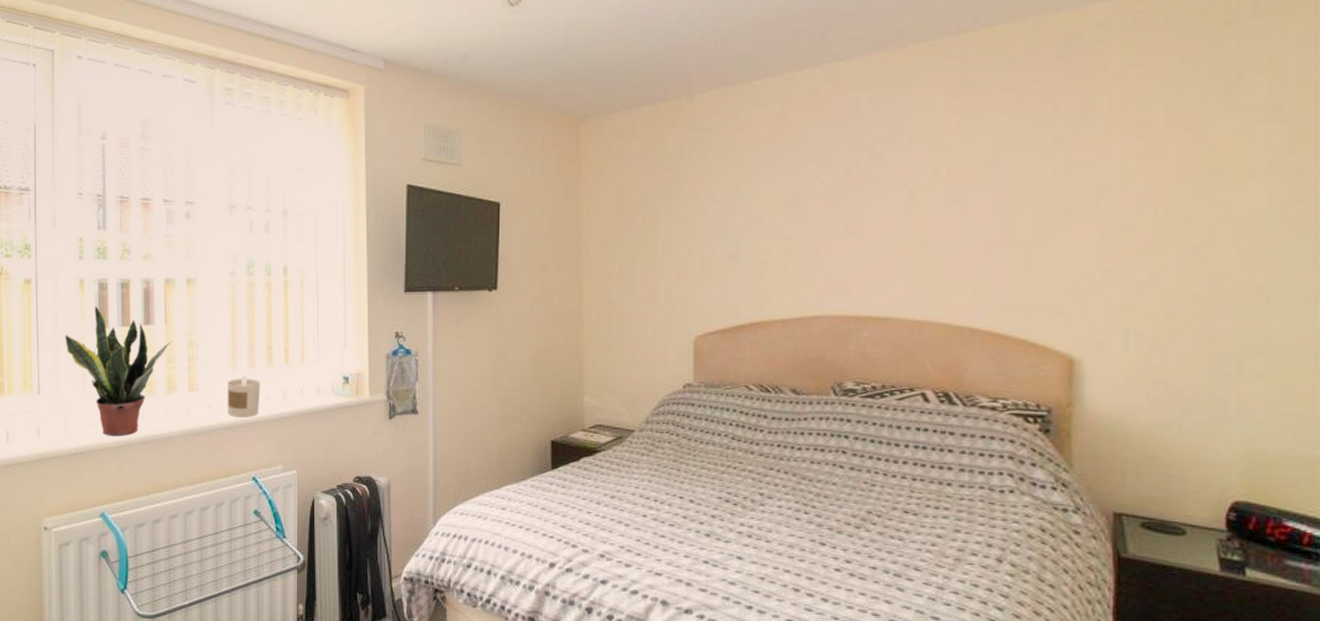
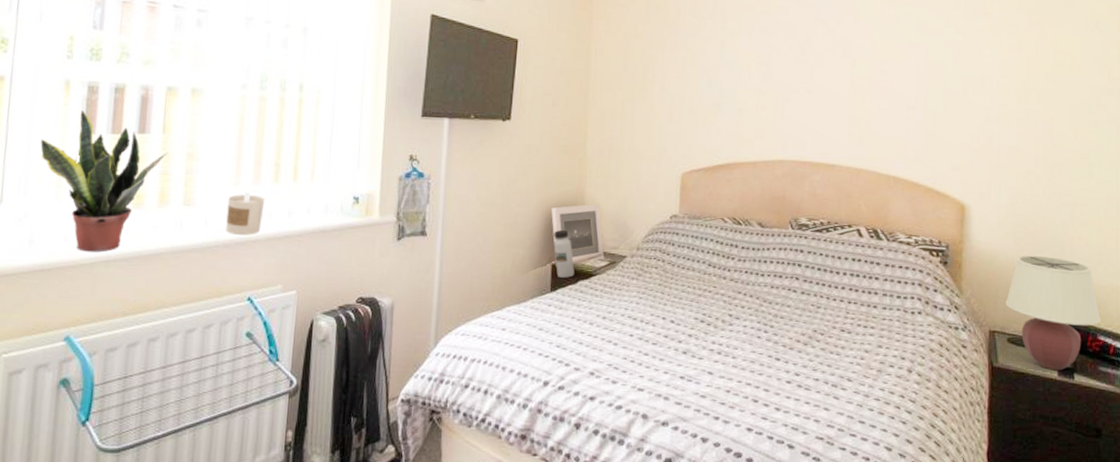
picture frame: none [546,374,610,443] -> present [550,203,605,267]
water bottle: none [552,403,578,456] -> present [553,229,575,279]
table lamp: none [1137,419,1289,564] -> present [1006,255,1101,371]

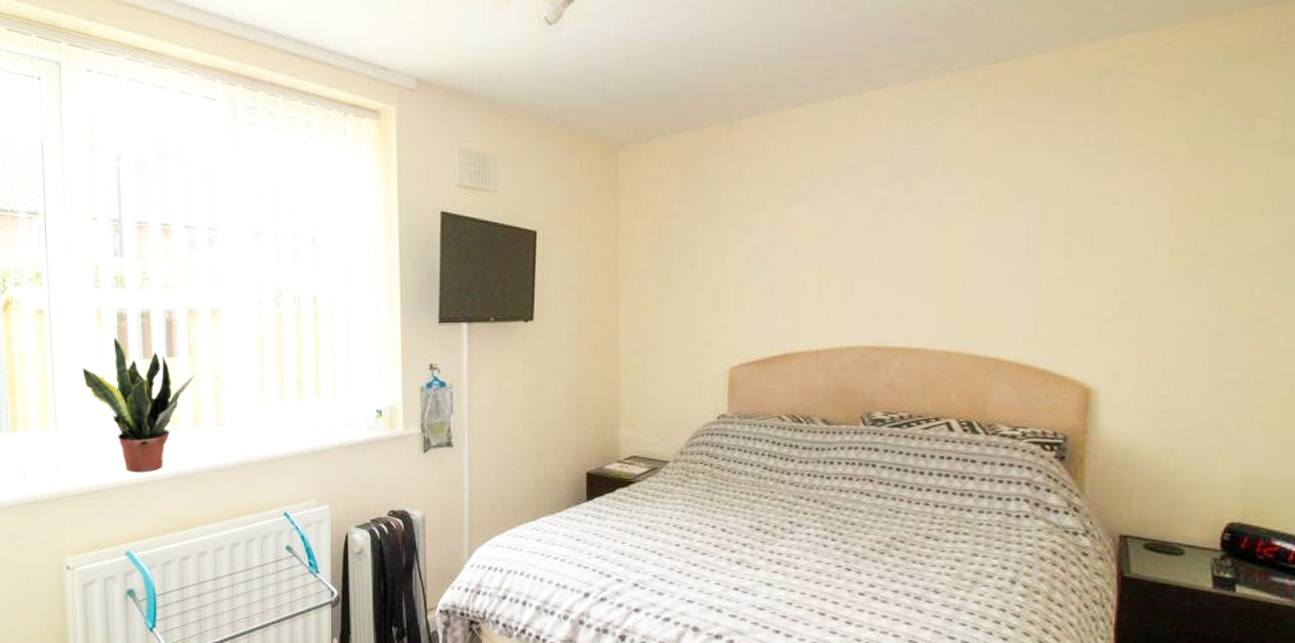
candle: present [225,192,265,235] -> none [256,410,291,452]
picture frame: present [550,203,605,267] -> none [582,406,645,475]
water bottle: present [553,229,575,279] -> none [587,435,613,487]
table lamp: present [1006,255,1101,371] -> none [1143,445,1278,581]

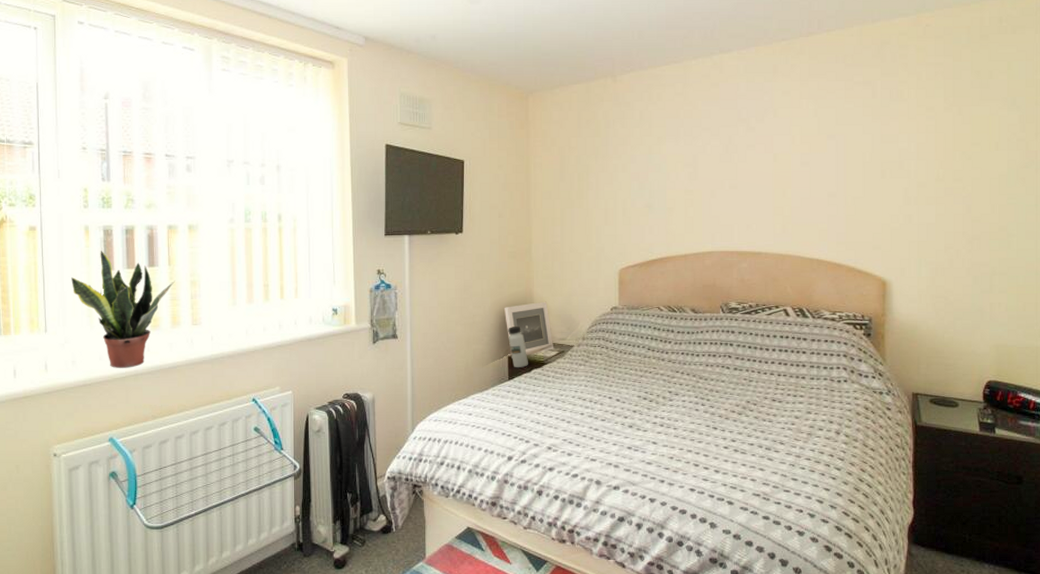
picture frame: none [582,406,645,475] -> present [503,301,554,358]
water bottle: none [587,435,613,487] -> present [508,325,529,368]

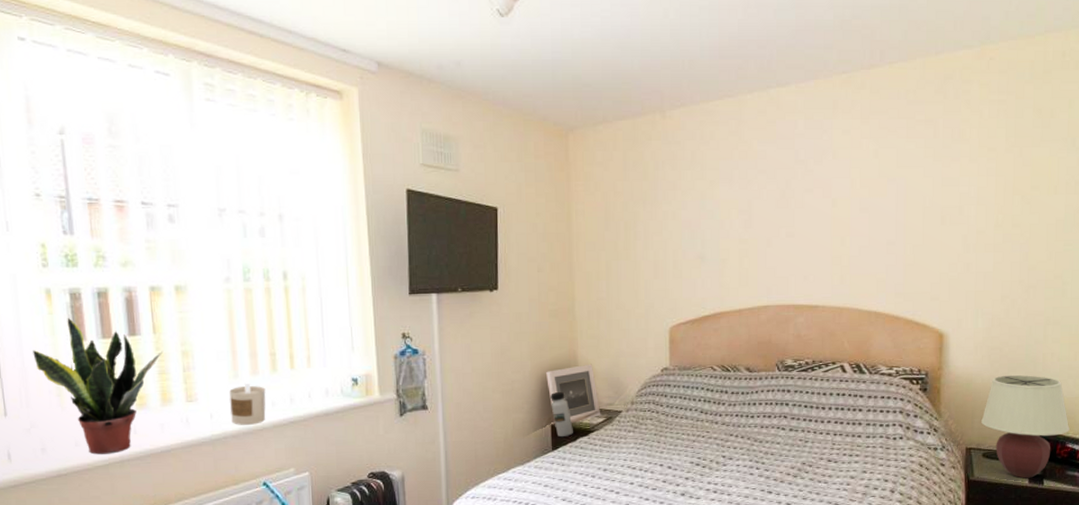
candle: none [228,311,259,347] -> present [229,384,266,425]
table lamp: none [928,323,1021,426] -> present [981,375,1070,478]

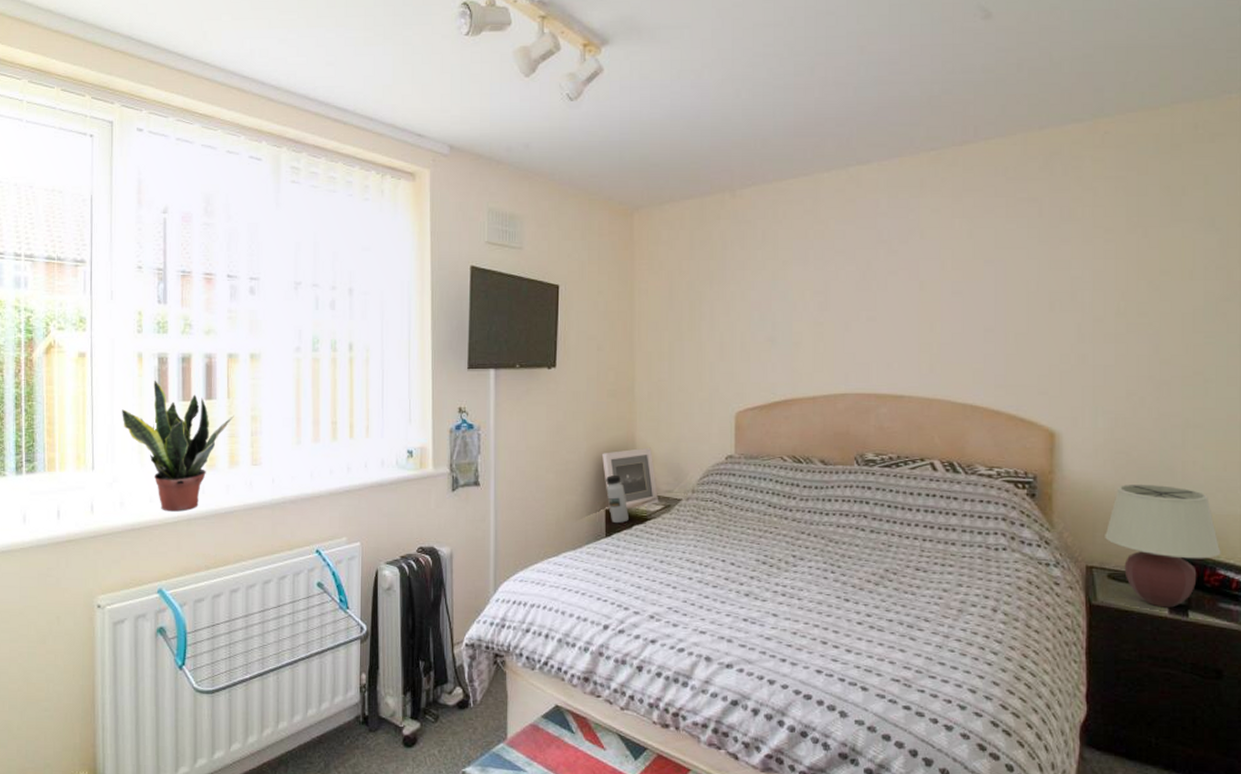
candle: present [229,384,266,425] -> none [291,451,325,491]

